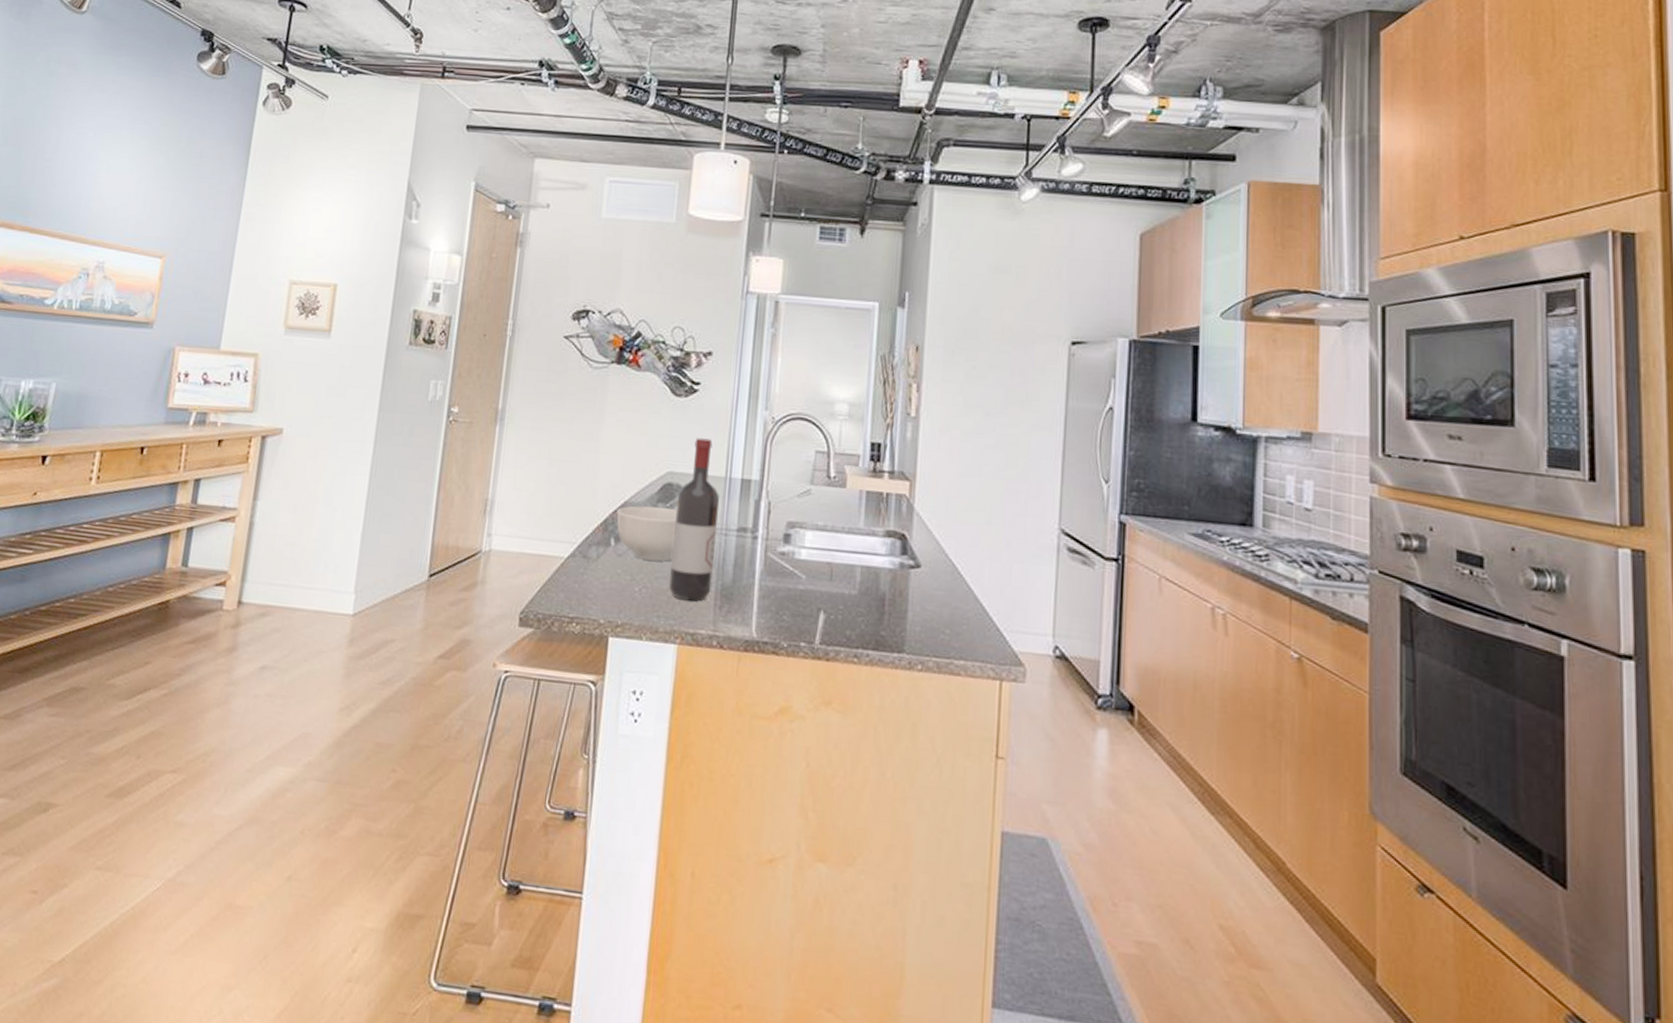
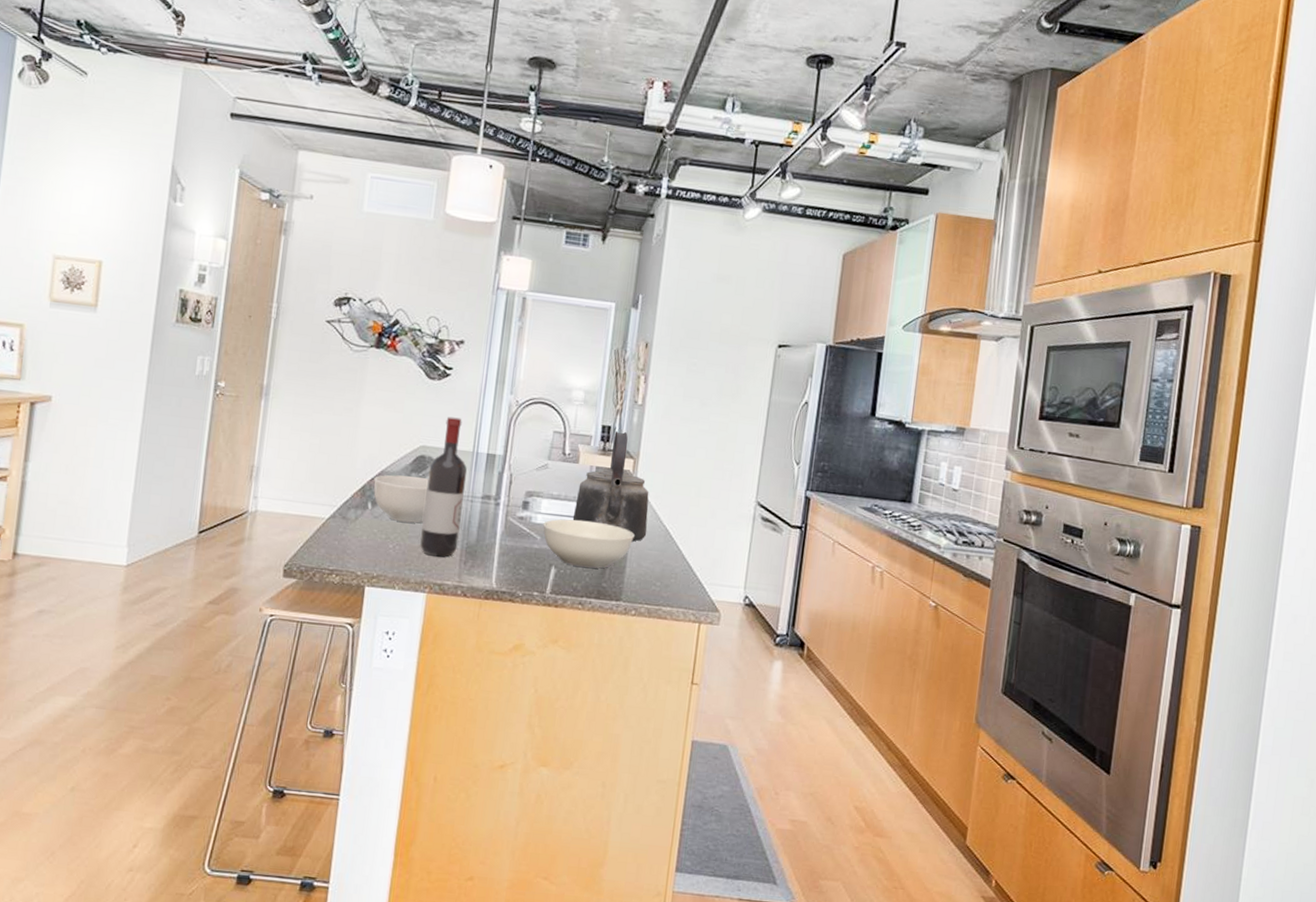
bowl: none [808,554,916,614] -> present [543,519,635,569]
kettle: none [842,449,931,579] -> present [572,431,649,541]

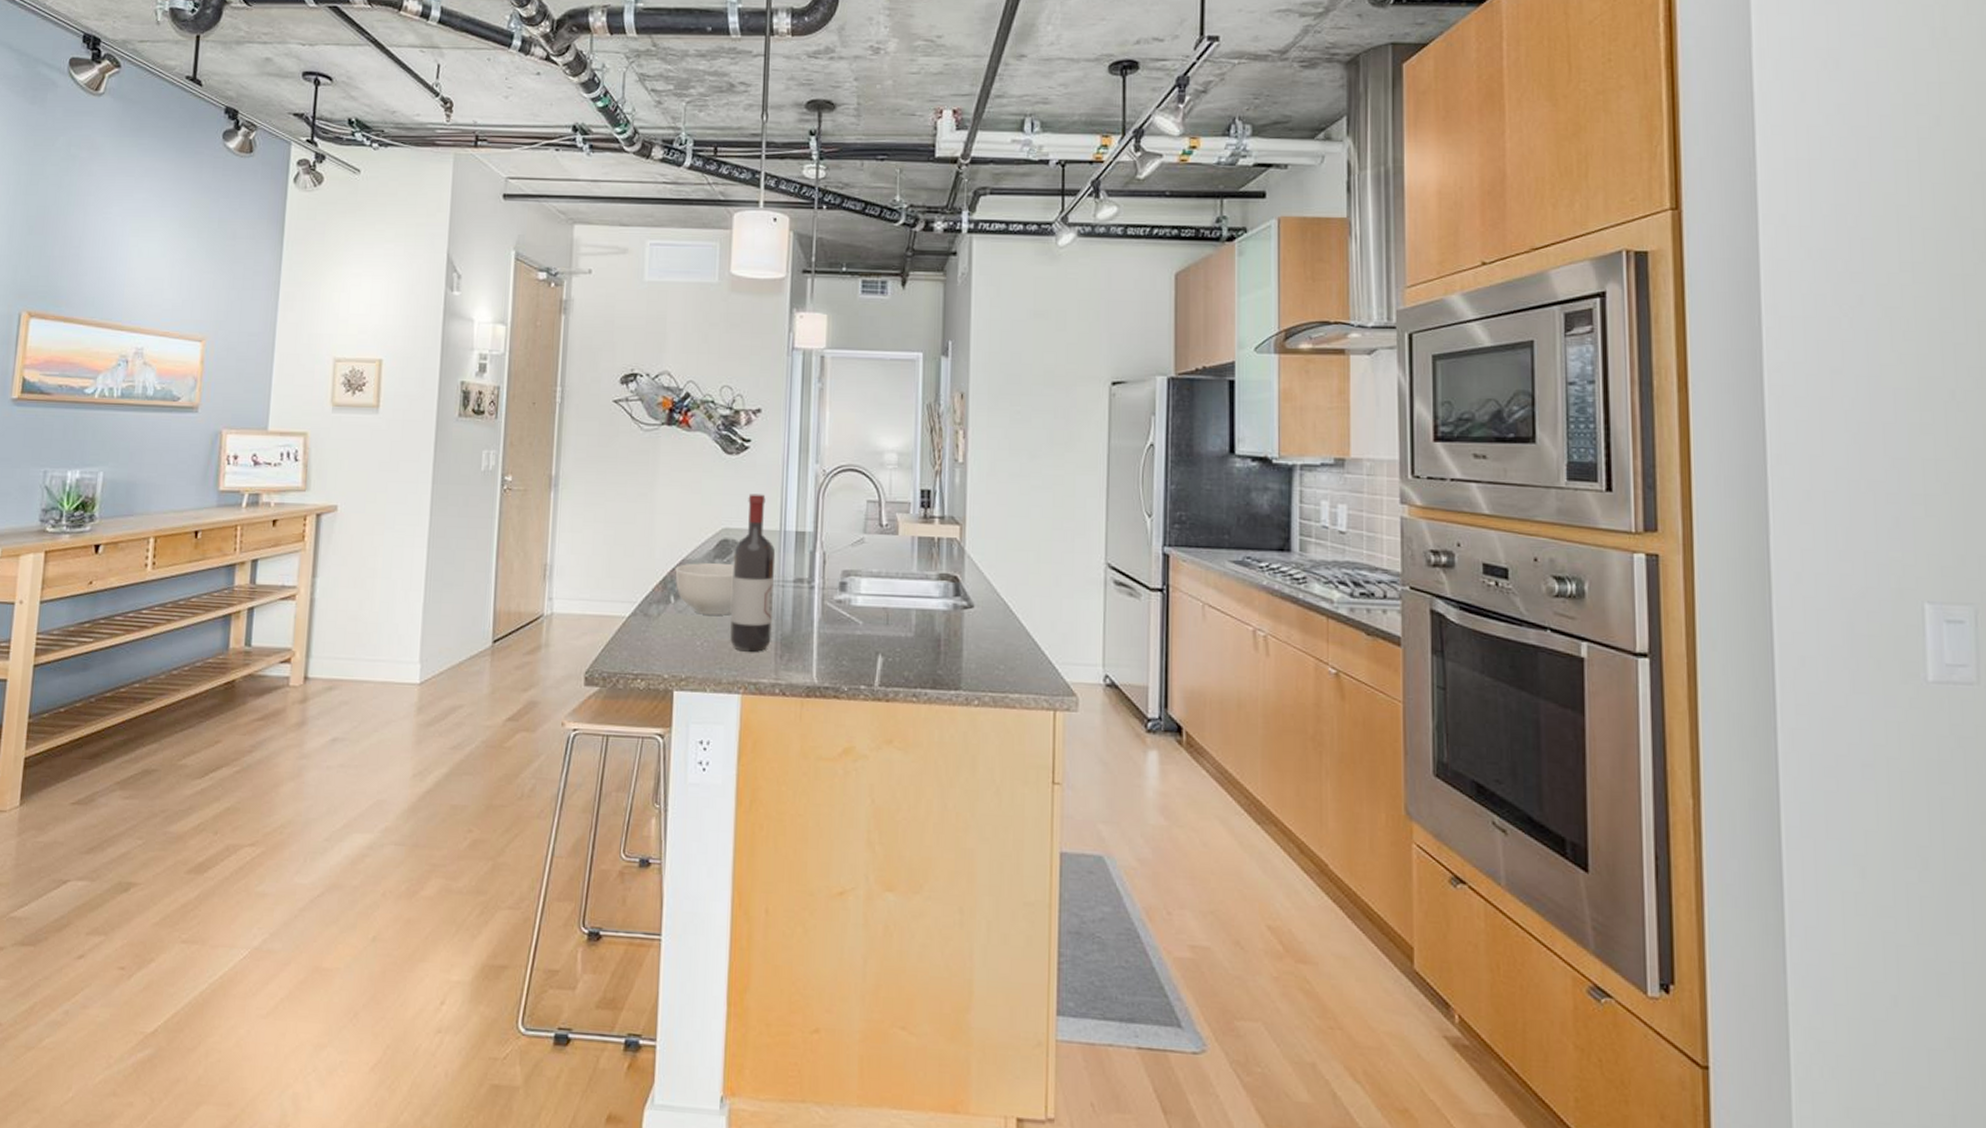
bowl: present [543,519,635,569] -> none [864,598,969,654]
kettle: present [572,431,649,541] -> none [897,495,983,619]

